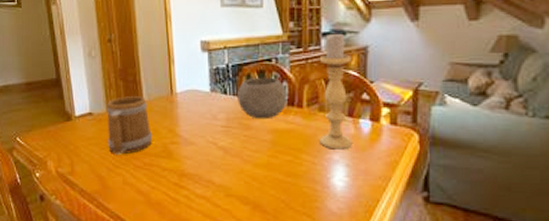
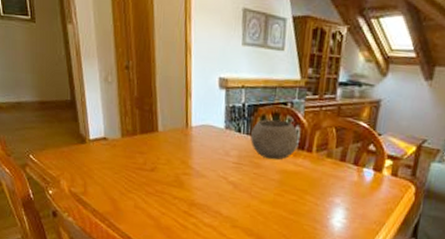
mug: present [107,96,153,155] -> none [120,125,166,180]
candle holder: present [319,32,352,150] -> none [324,82,364,195]

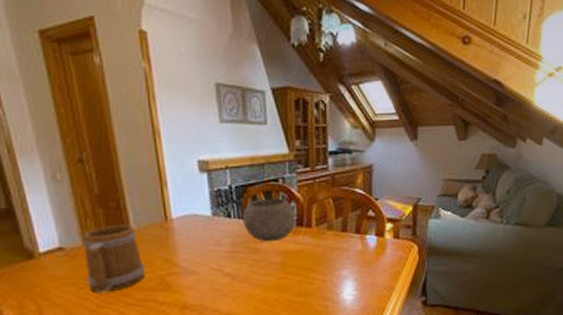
mug: none [120,125,166,180] -> present [82,225,146,293]

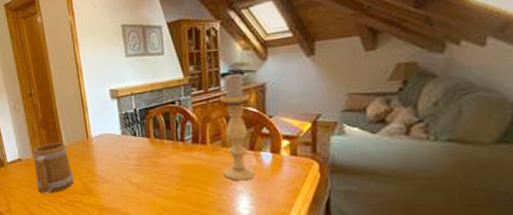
bowl: present [243,198,296,242] -> none [146,118,192,157]
candle holder: none [326,150,360,266] -> present [219,72,255,181]

